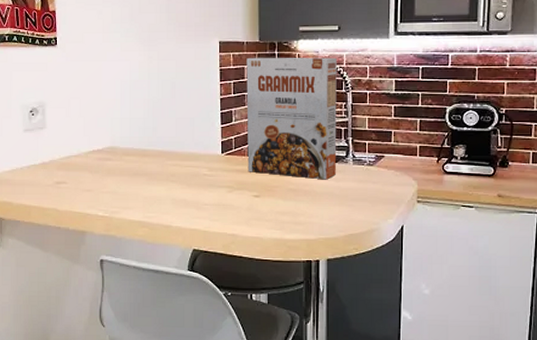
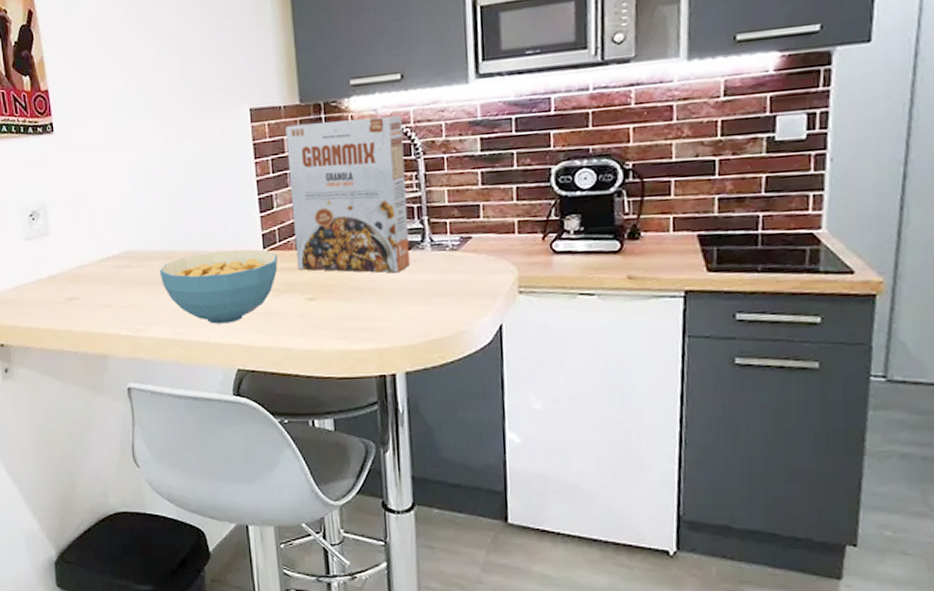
cereal bowl: none [135,153,233,212] -> present [159,250,278,324]

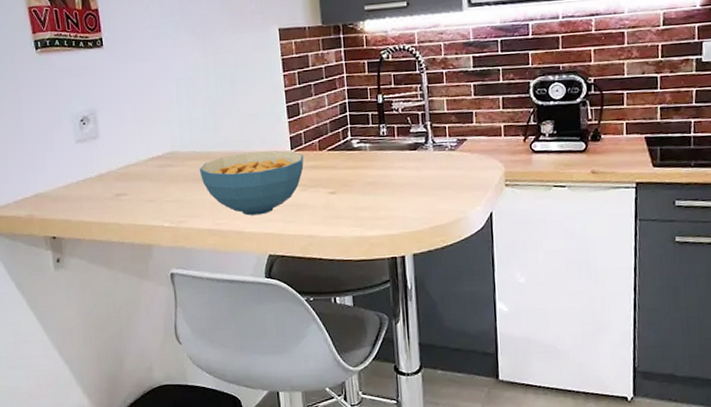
cereal box: present [285,115,410,273] -> none [310,36,416,170]

